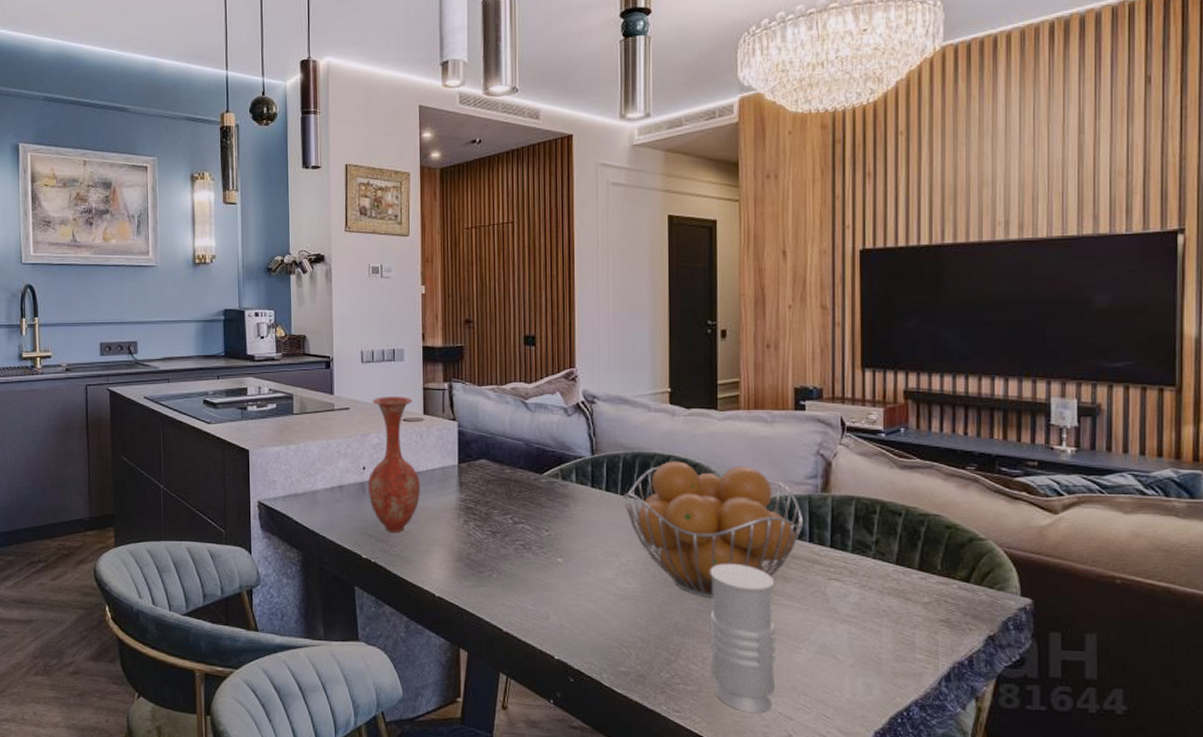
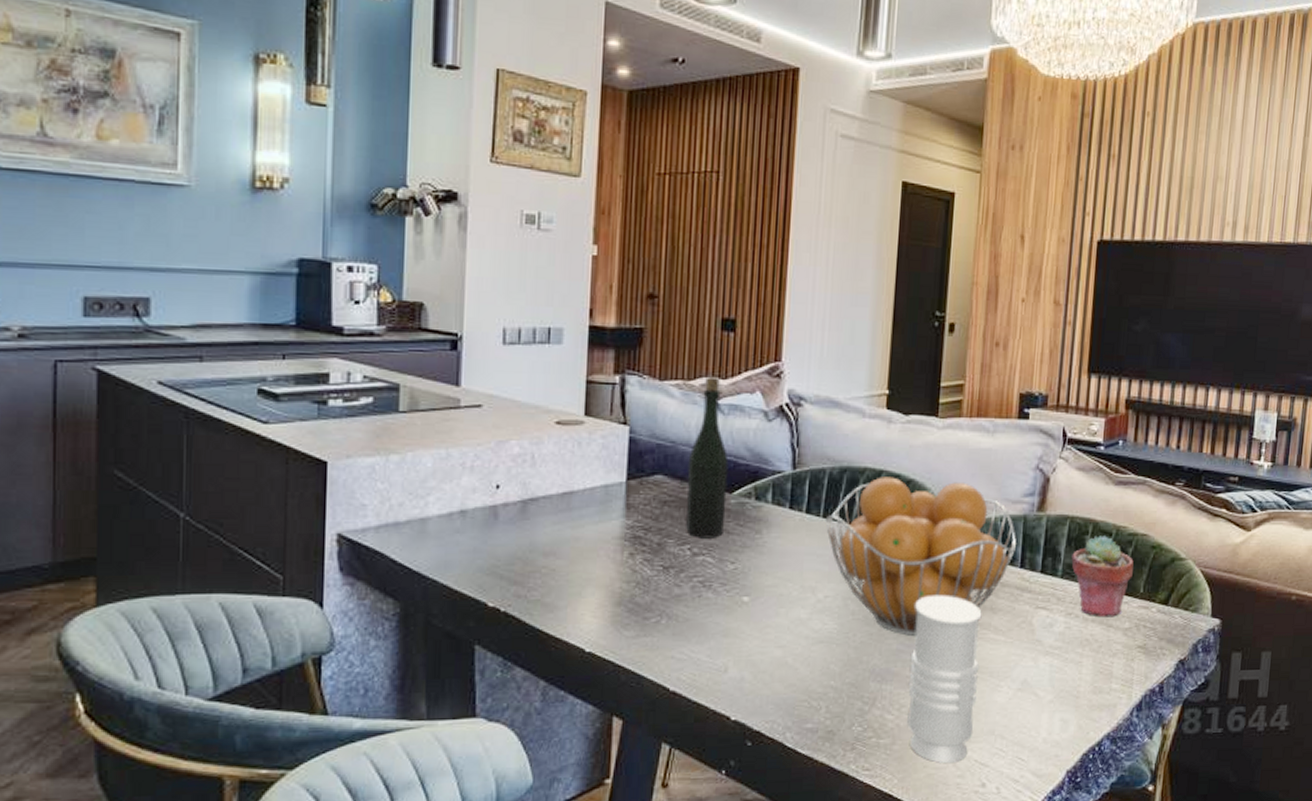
vase: present [367,396,420,533] -> none [501,391,574,571]
bottle: none [505,381,538,510] -> present [686,376,729,538]
potted succulent: none [861,515,928,591] -> present [1071,536,1134,618]

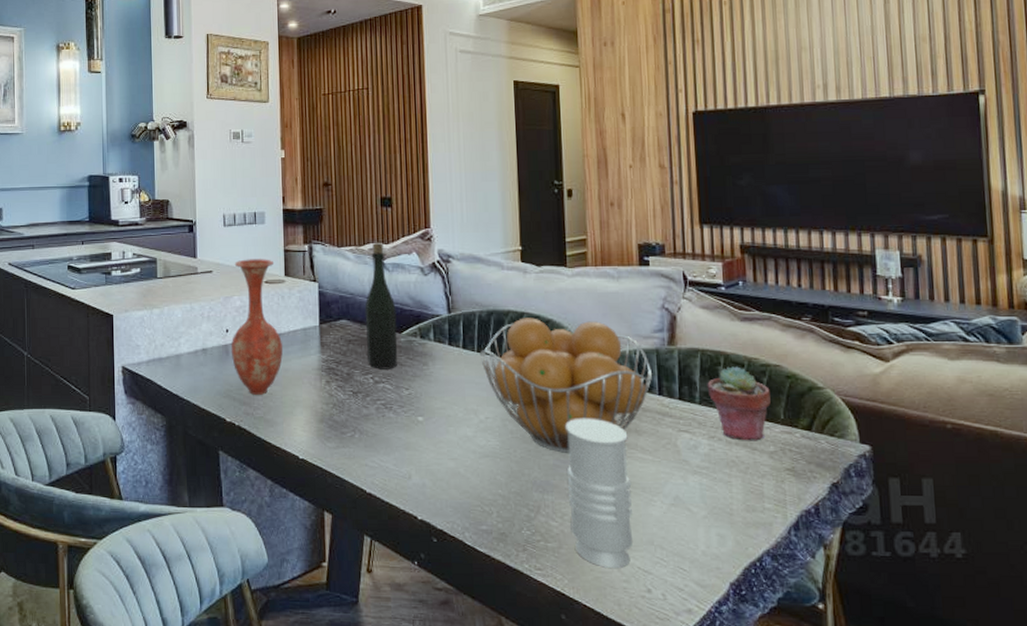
vase: none [501,391,574,571] -> present [231,259,283,395]

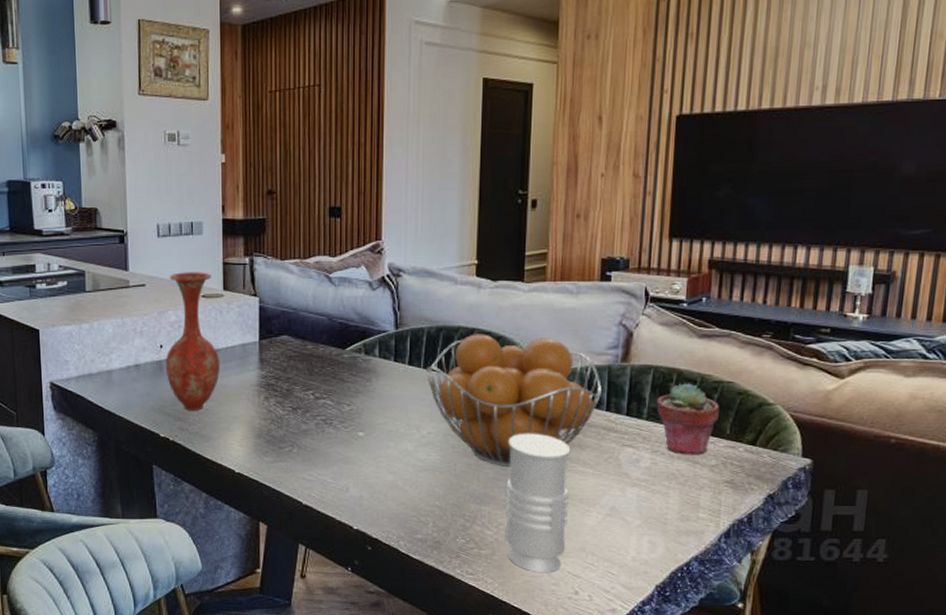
bottle: present [364,242,398,370] -> none [307,255,341,386]

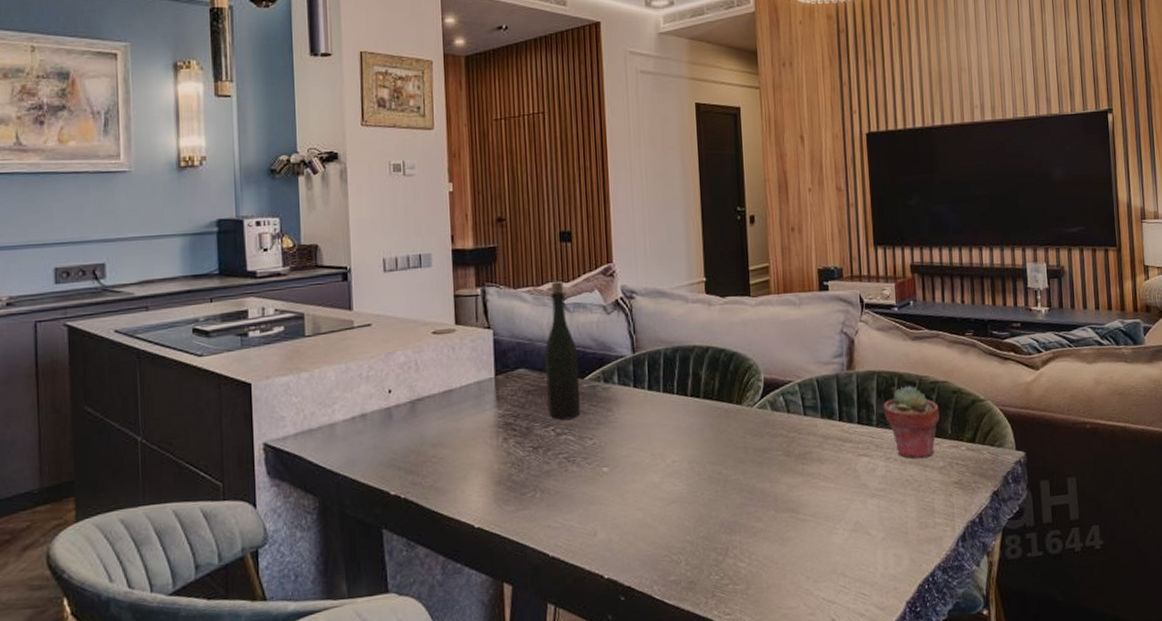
vase: present [165,272,220,411] -> none [394,306,454,462]
bottle: none [307,255,341,386] -> present [544,281,580,420]
fruit basket: present [425,334,602,468] -> none [665,350,833,491]
candle: present [505,433,571,572] -> none [752,451,818,603]

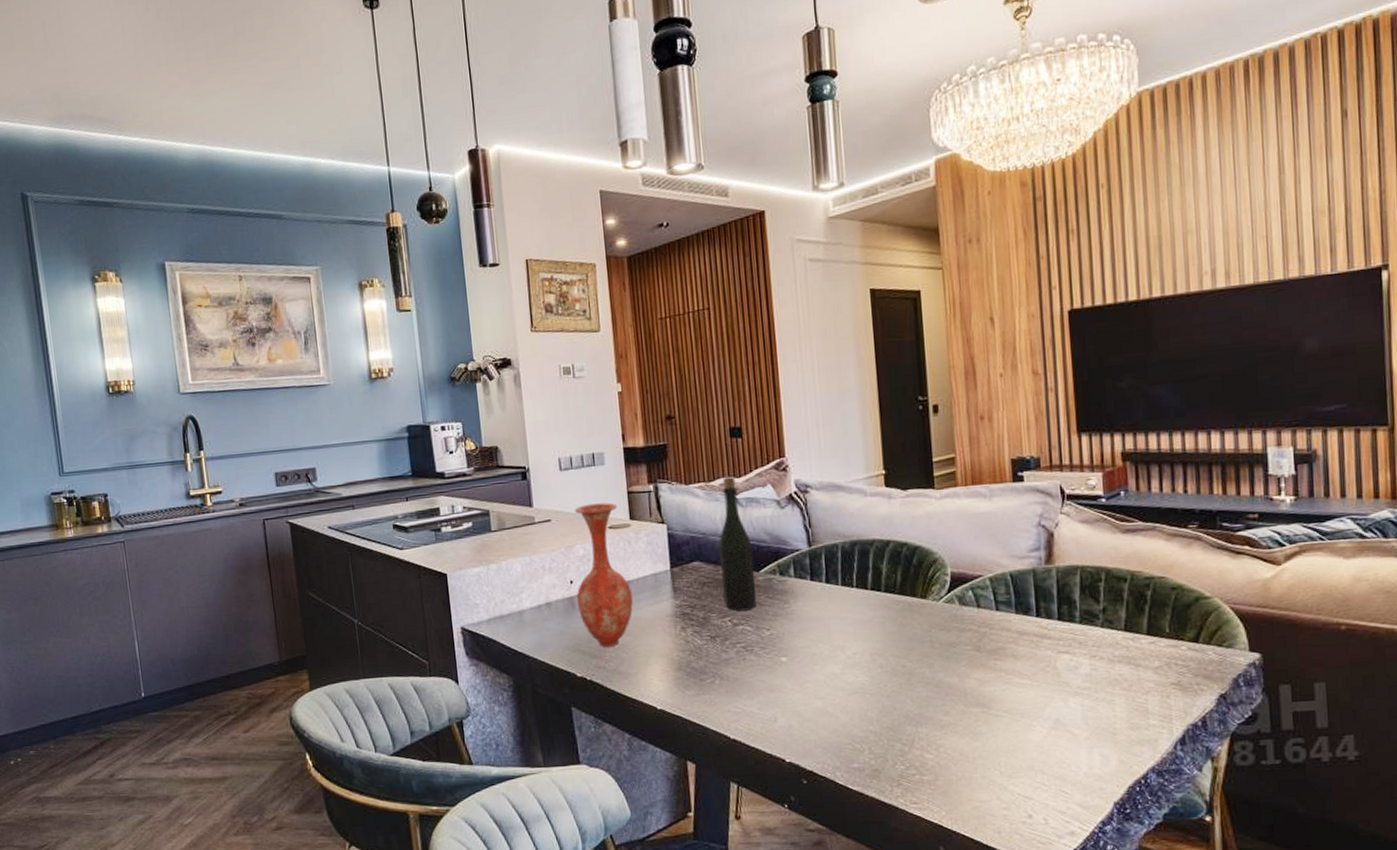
vase: none [394,306,454,462] -> present [574,502,633,647]
potted succulent: present [883,386,940,459] -> none [1087,581,1155,658]

